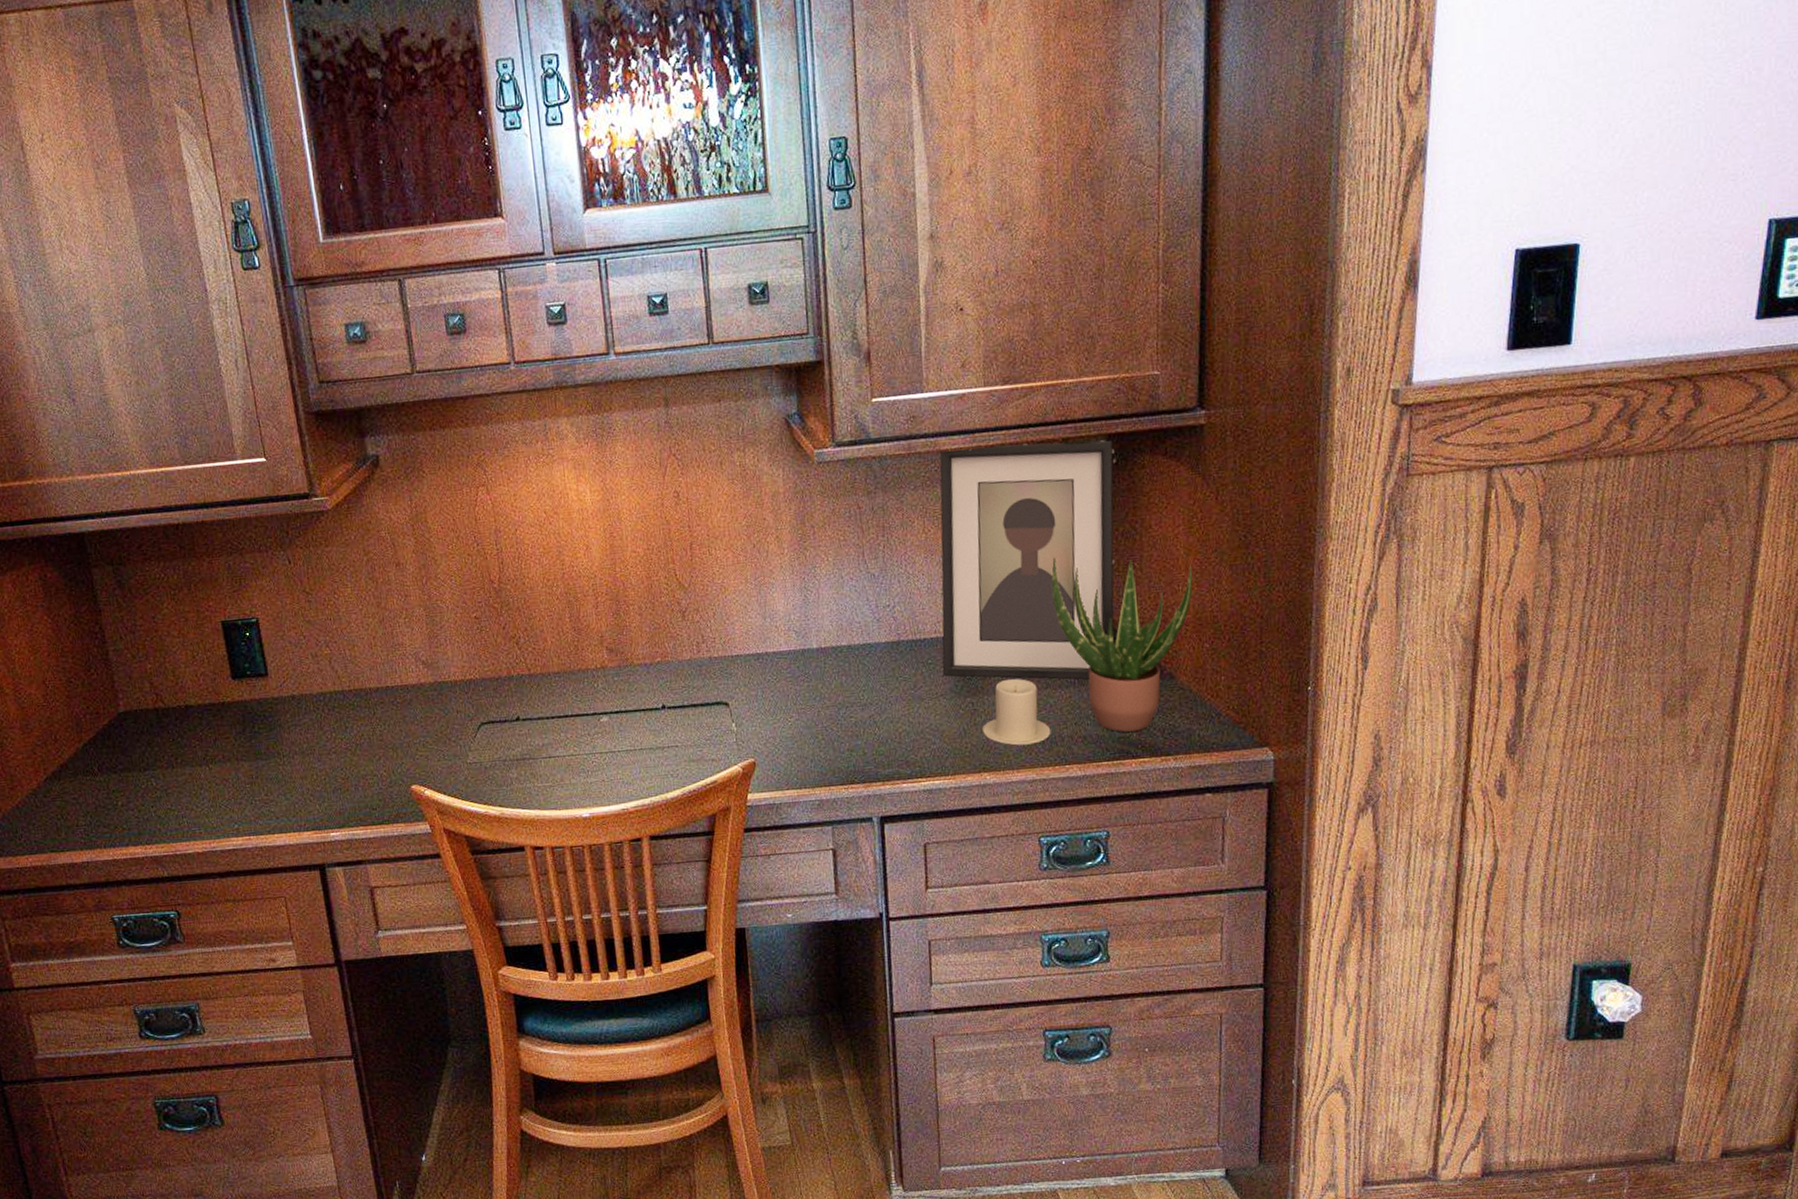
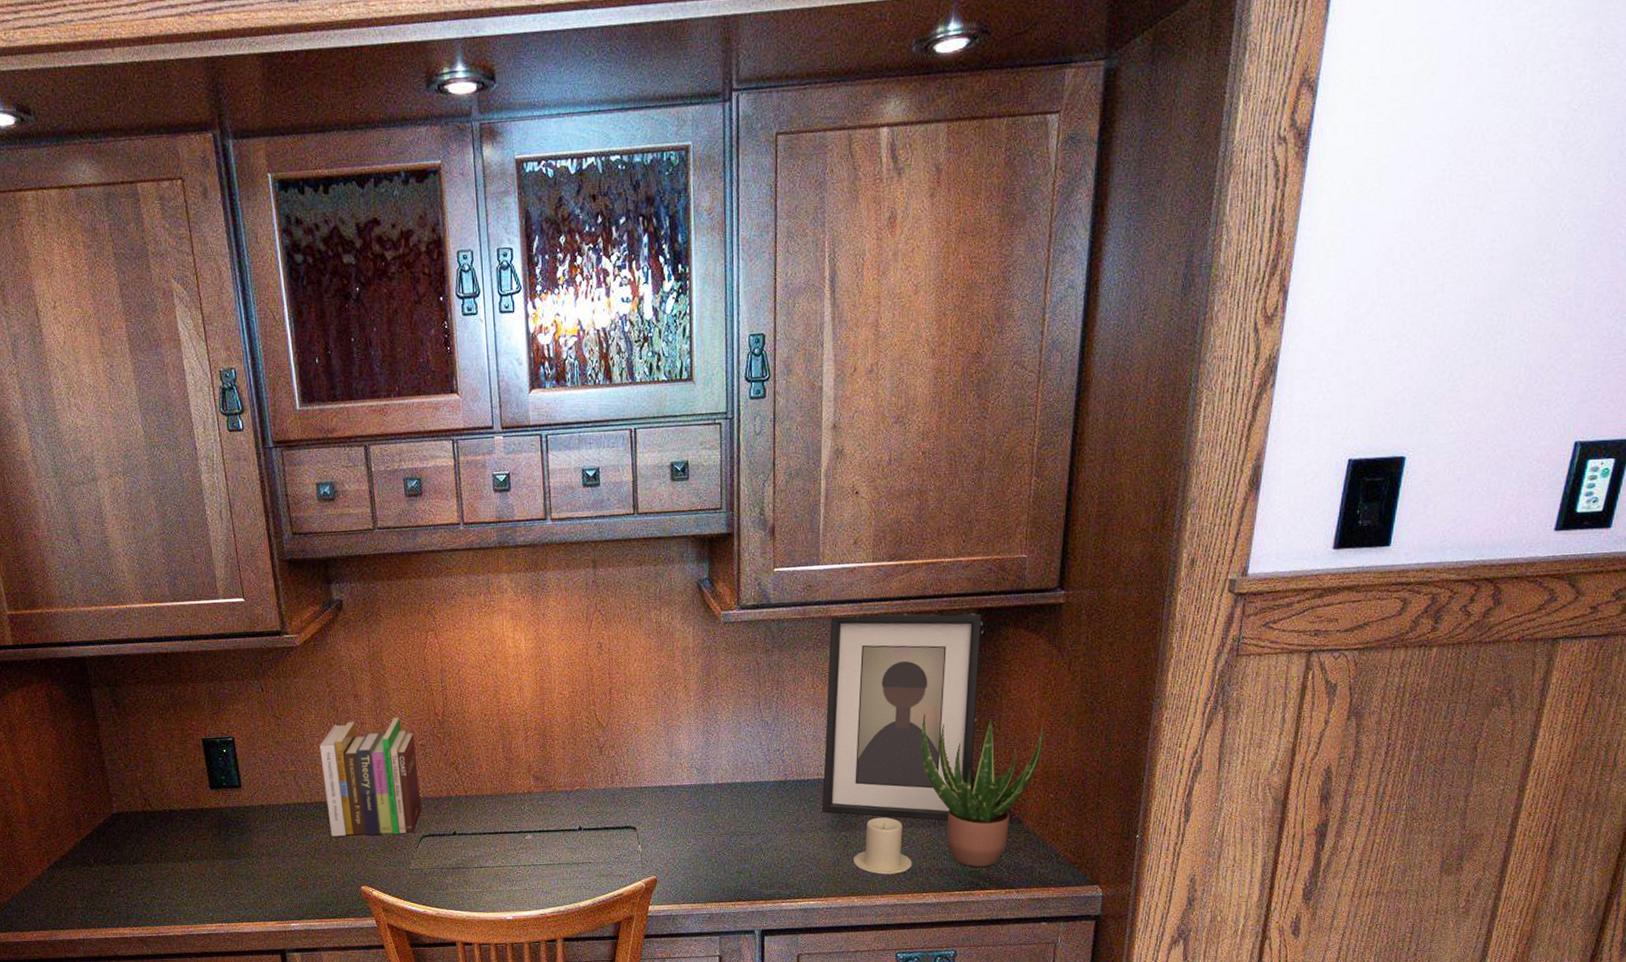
books: none [357,587,479,729] -> present [319,717,422,837]

